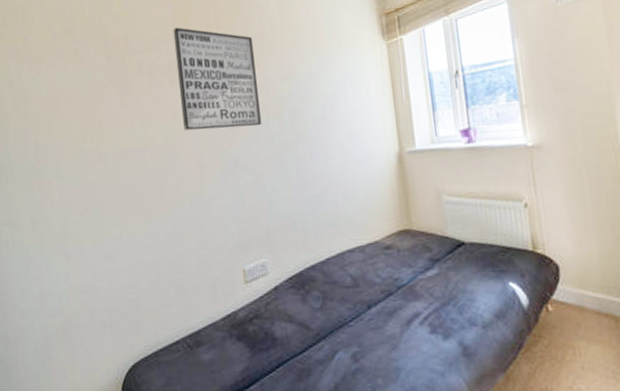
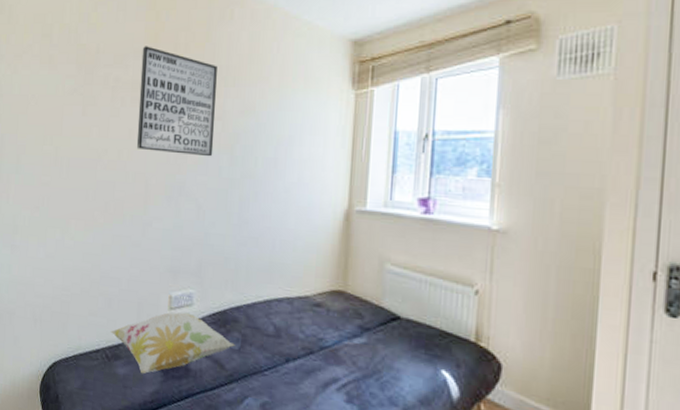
decorative pillow: none [187,282,317,354] -> present [110,312,235,373]

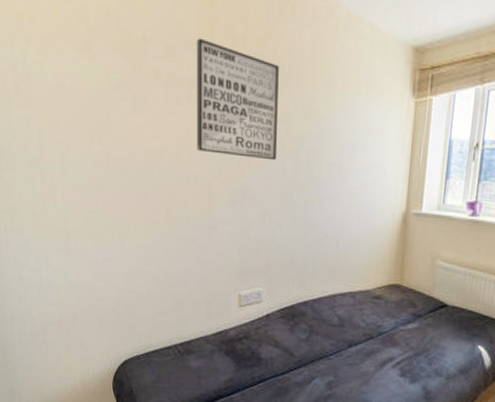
decorative pillow: present [110,312,235,373] -> none [181,308,303,365]

